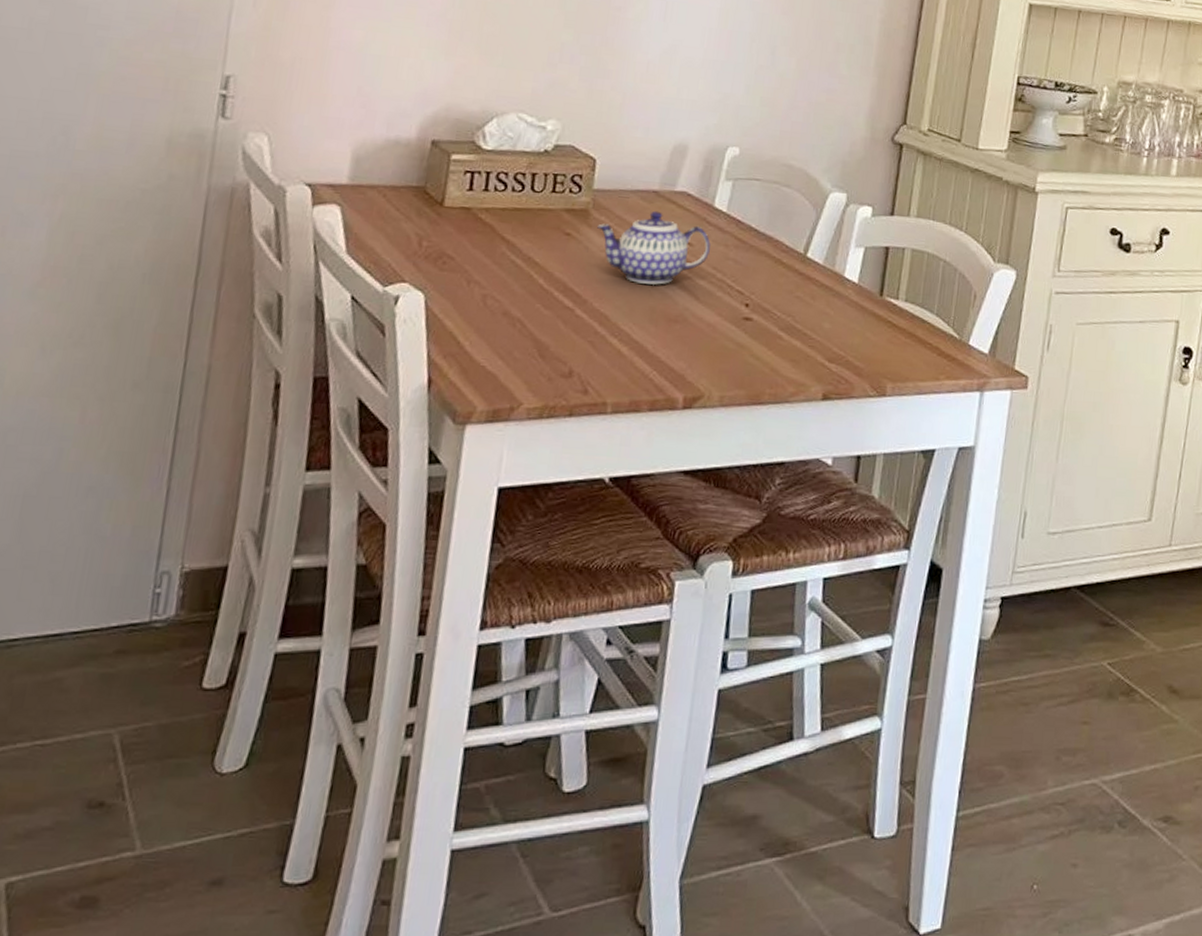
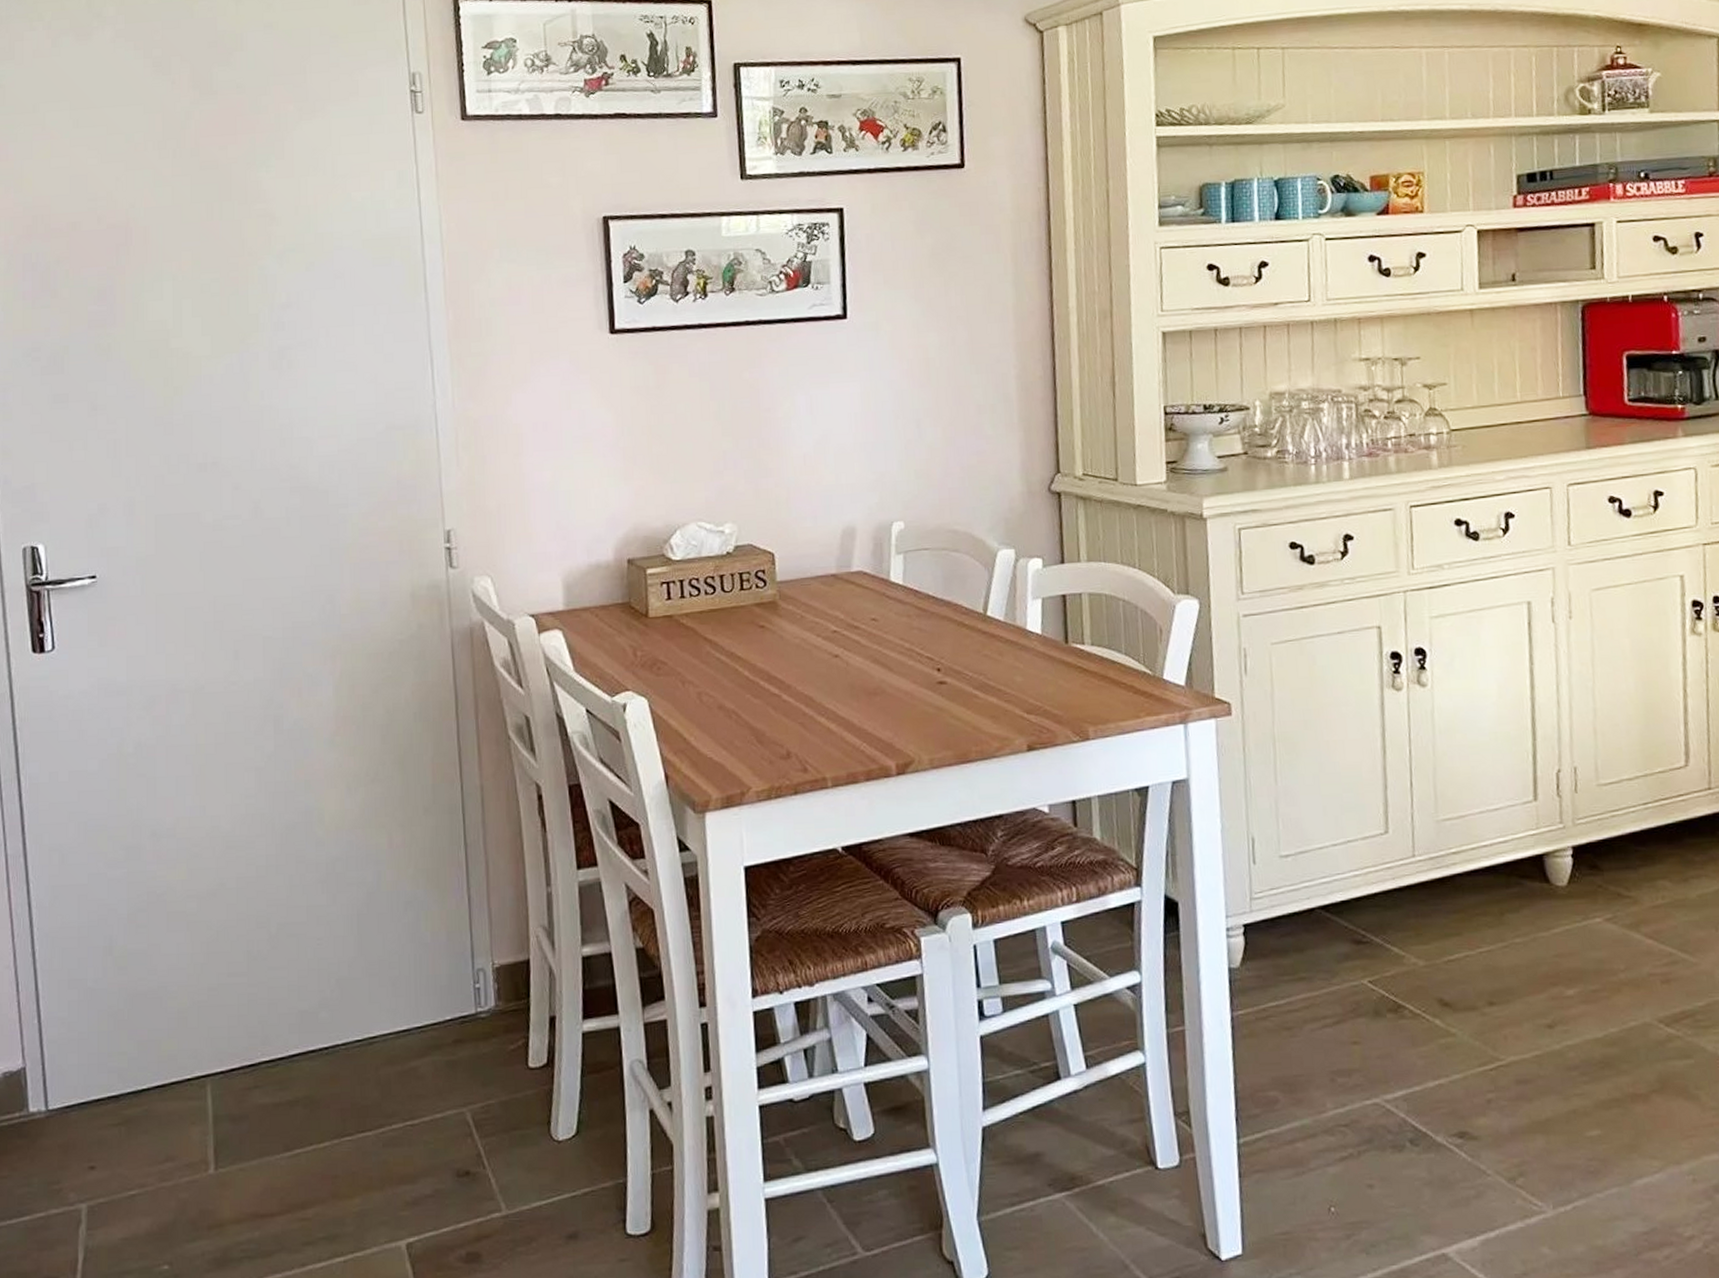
teapot: present [597,210,711,286] -> none [787,593,894,664]

